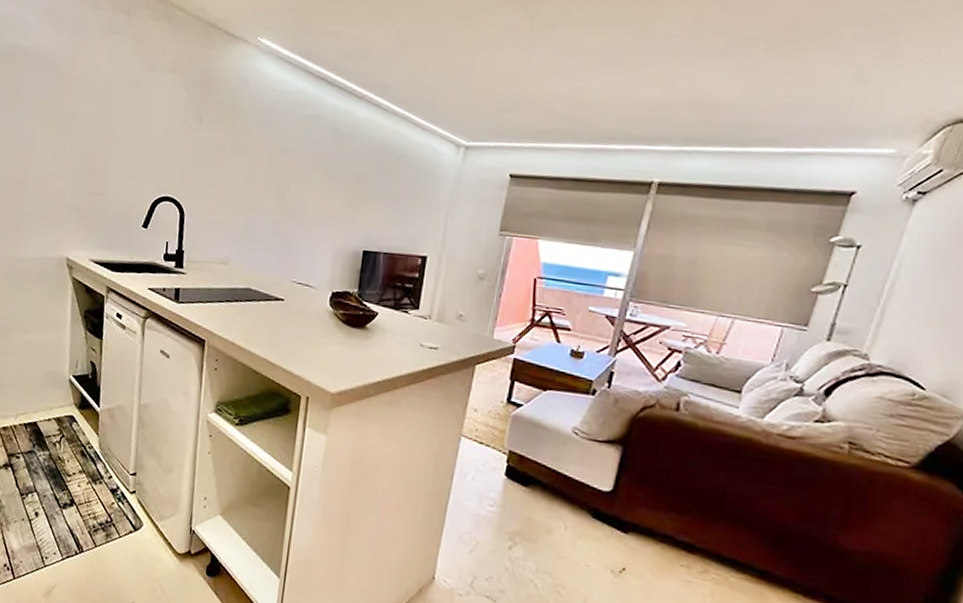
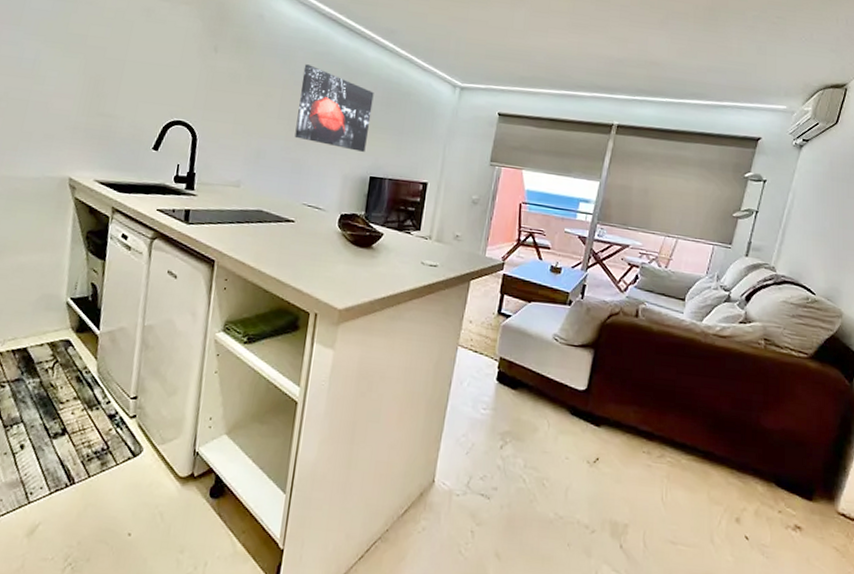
wall art: none [283,130,367,224] -> present [294,64,374,152]

